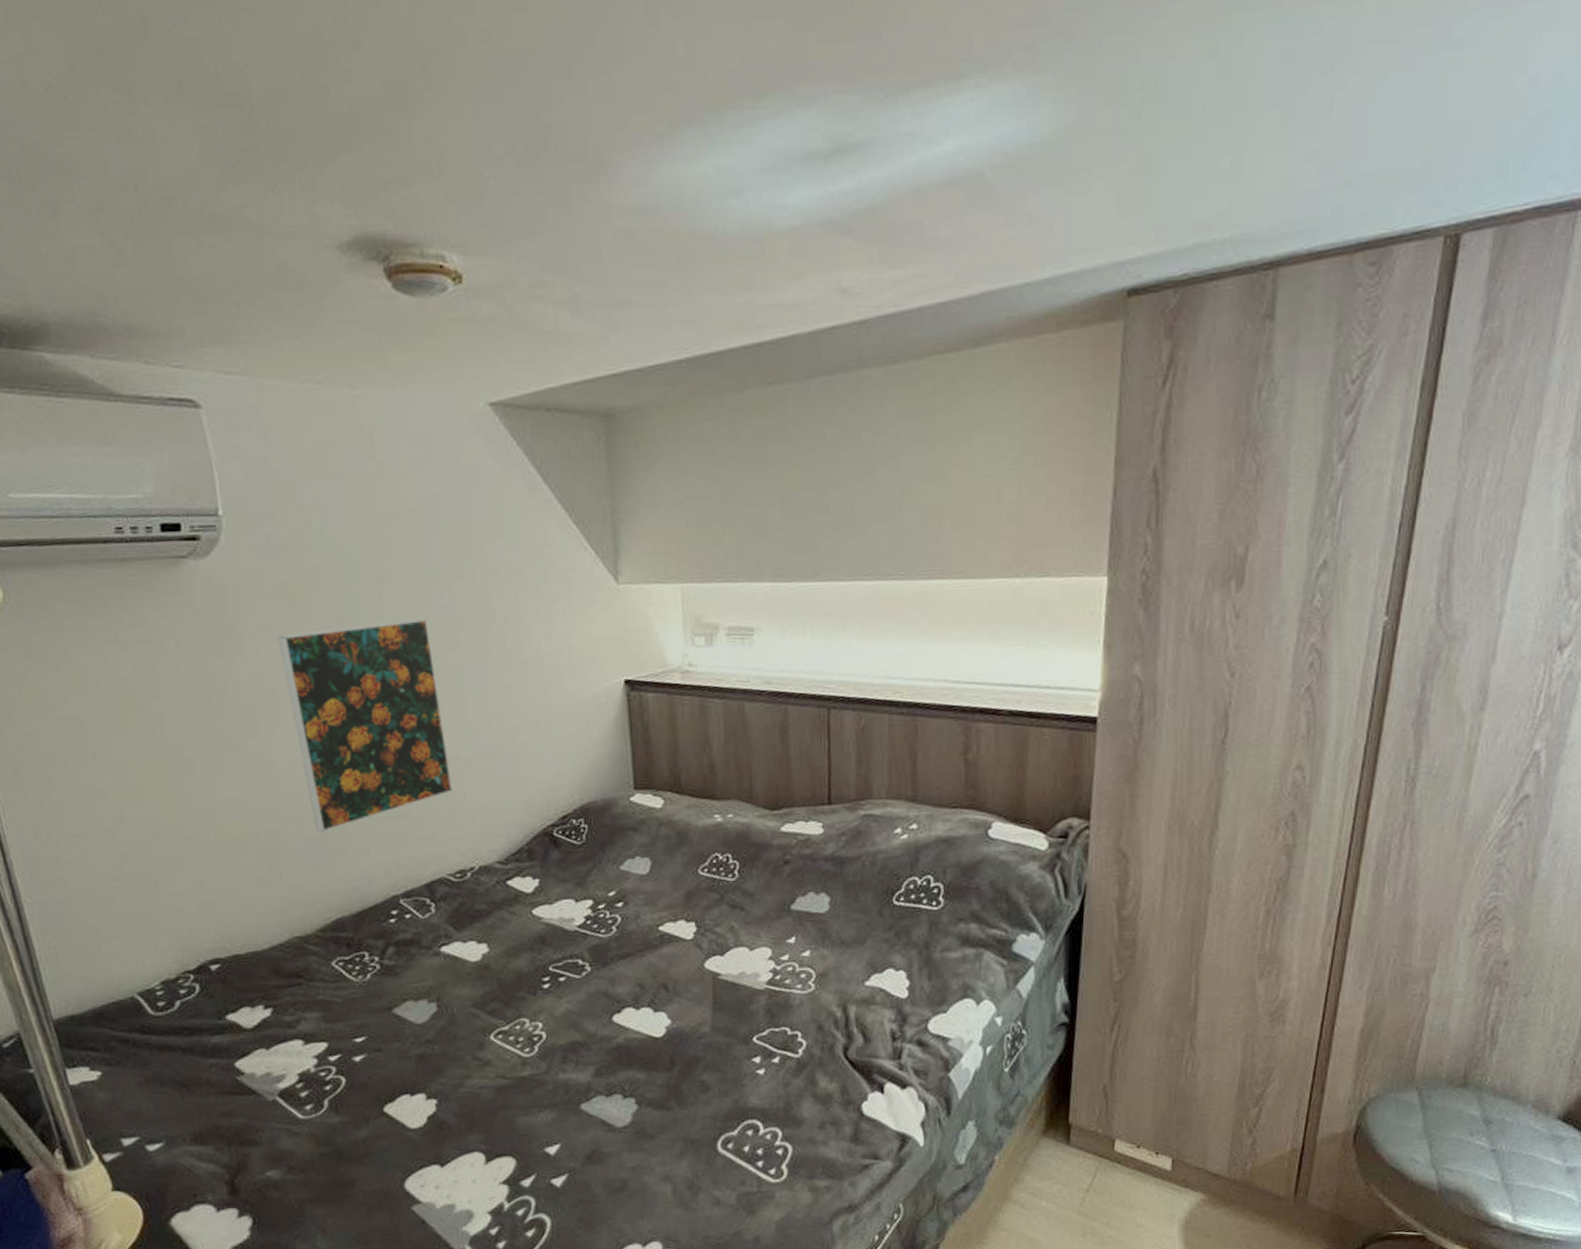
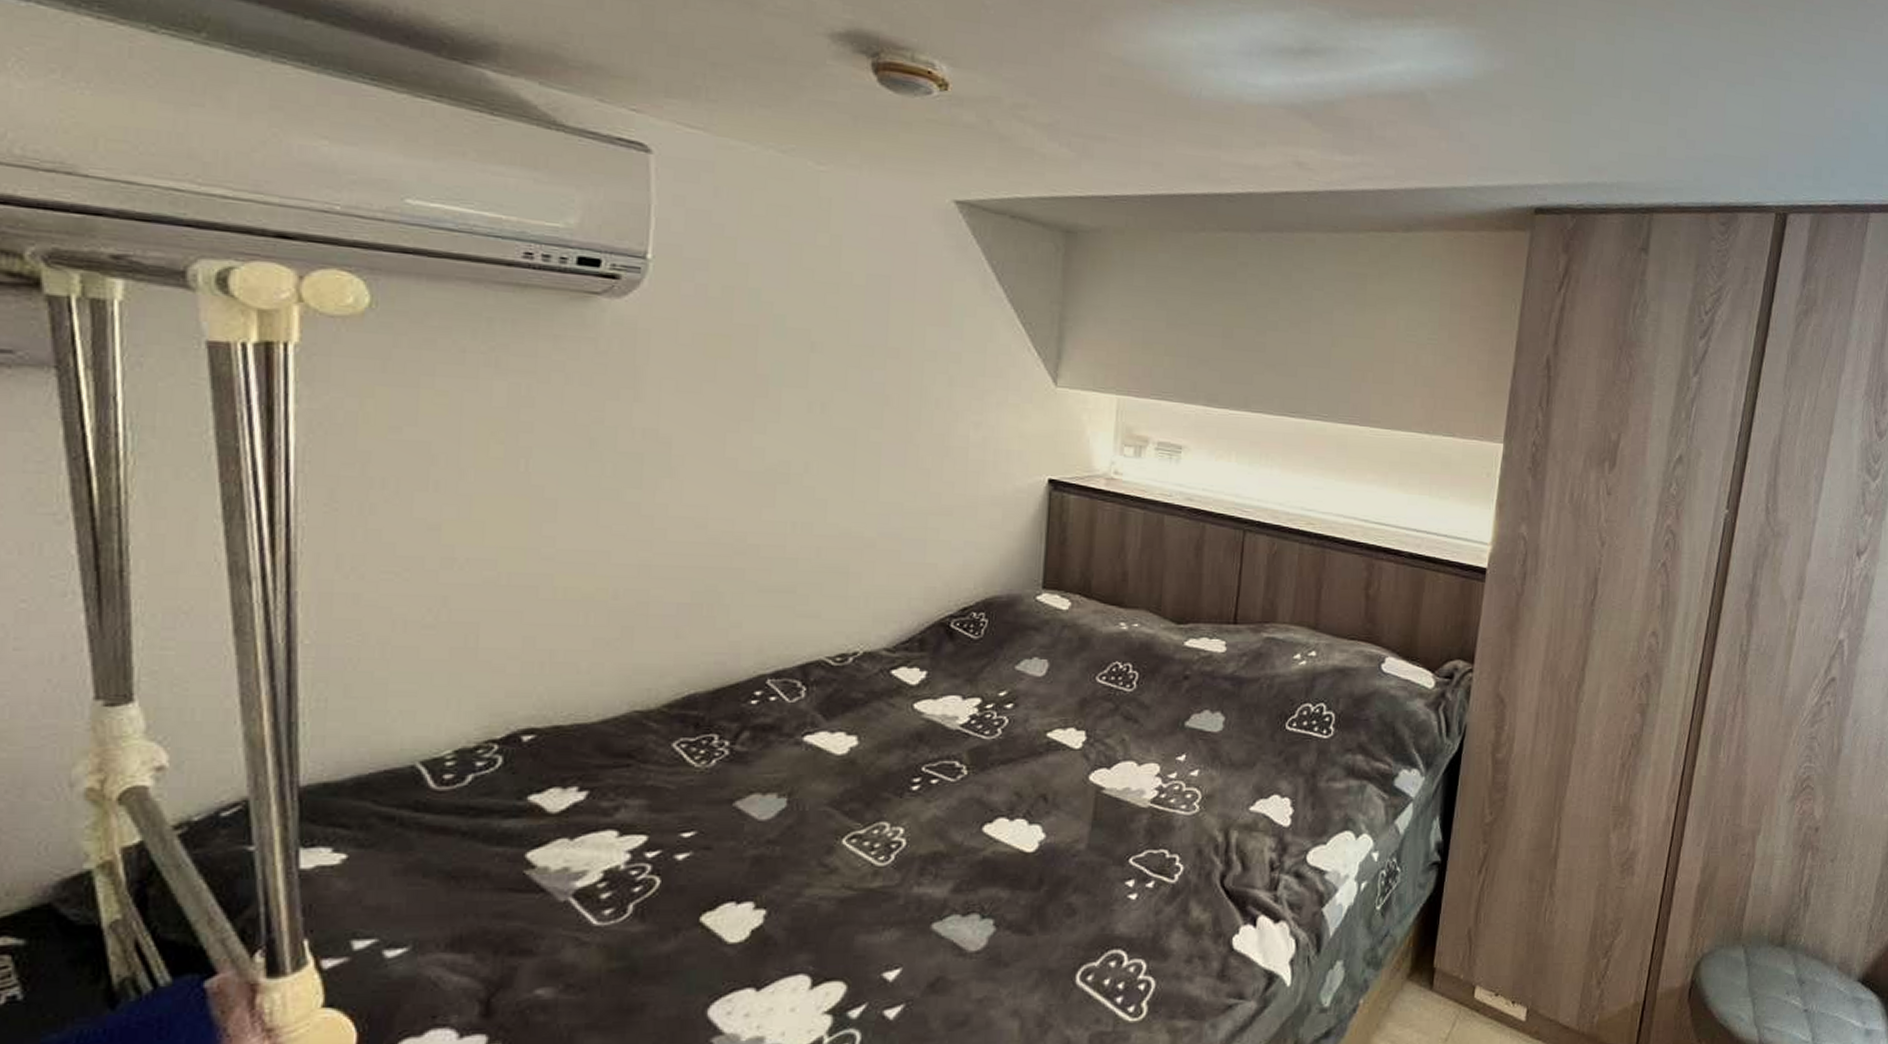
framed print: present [278,619,453,833] -> none [685,387,854,598]

